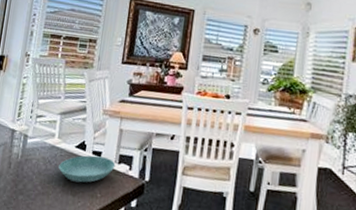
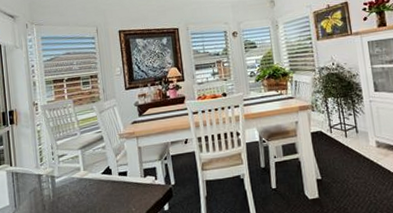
saucer: present [58,155,116,183] -> none [90,175,142,205]

